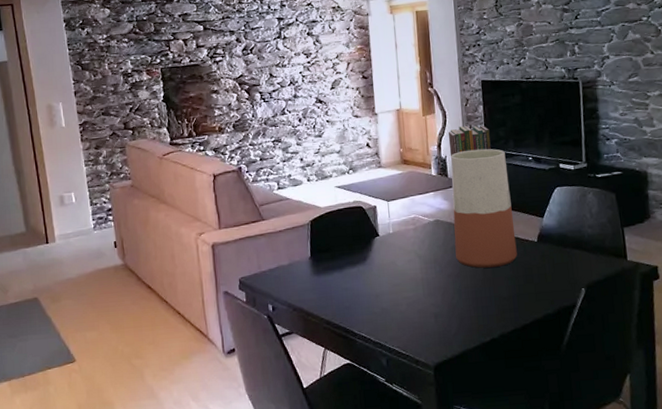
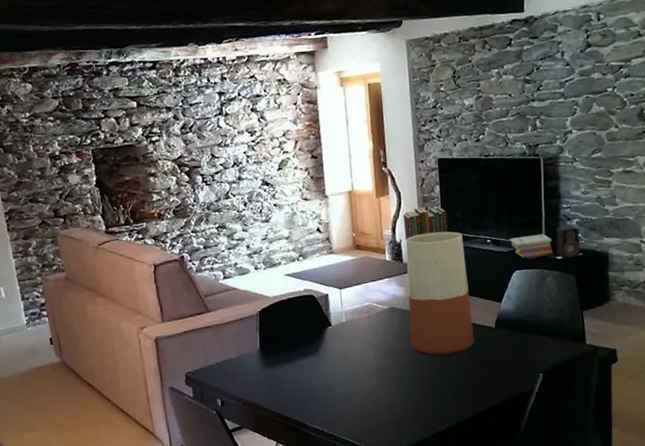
books: none [550,152,594,177] -> present [509,233,554,260]
speaker: none [595,145,620,177] -> present [556,225,580,259]

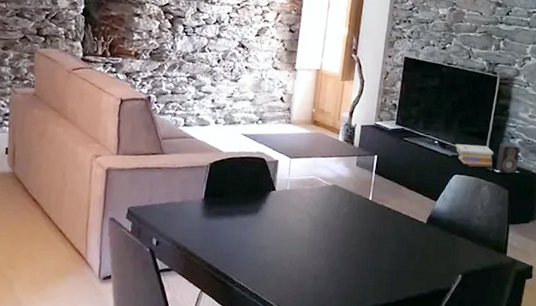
books: present [402,207,448,240] -> none [360,97,403,127]
vase: present [405,231,475,356] -> none [346,122,413,241]

